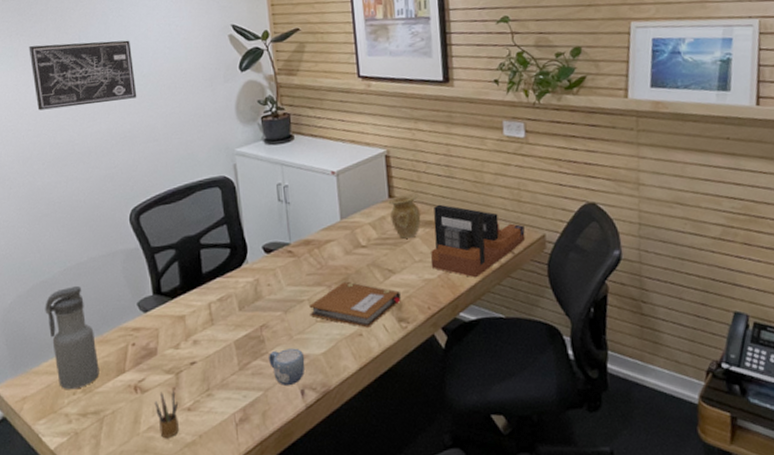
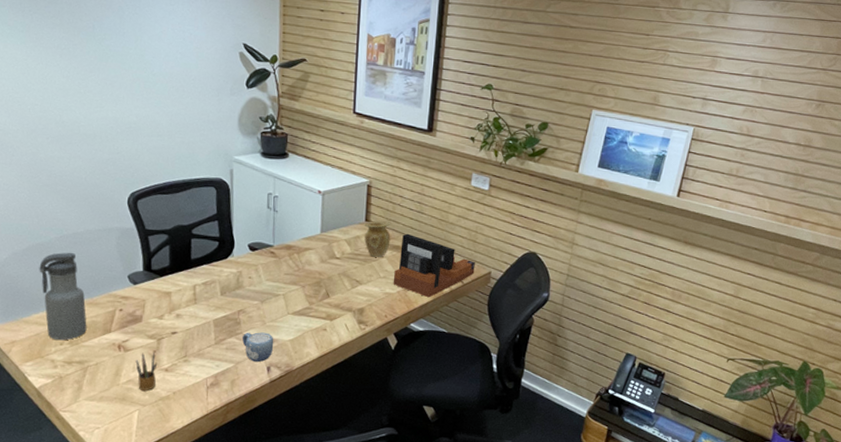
wall art: present [29,40,137,111] -> none [41,24,146,94]
notebook: present [309,281,401,328] -> none [283,284,364,325]

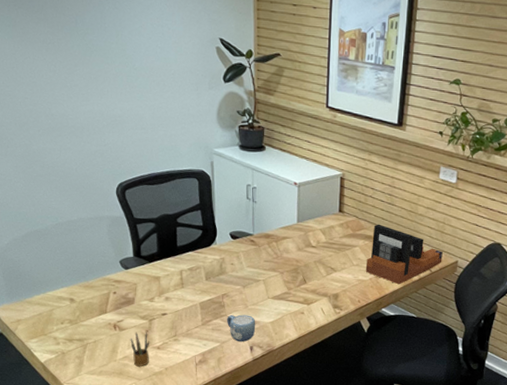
water bottle: present [39,252,87,340] -> none [38,238,85,319]
vase: present [364,220,391,257] -> none [338,211,363,246]

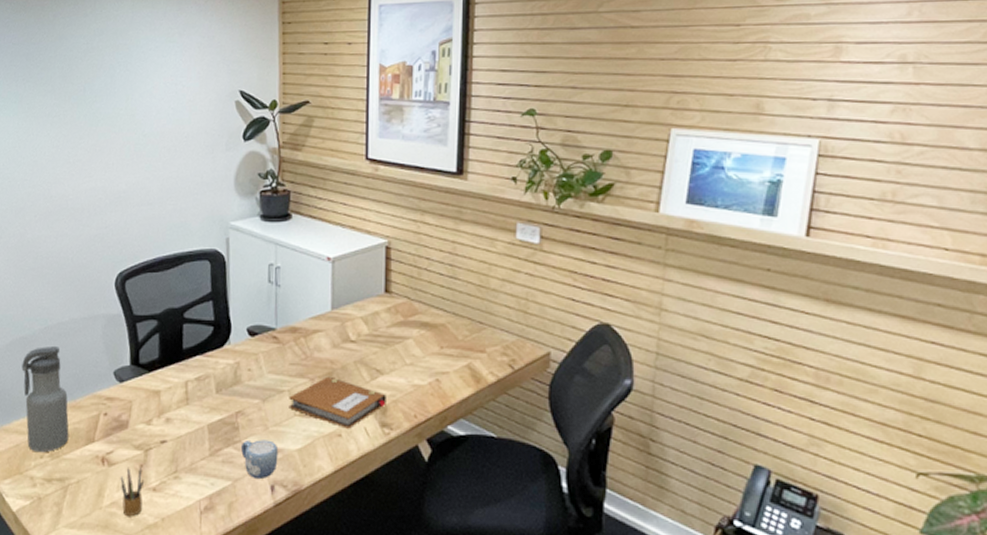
water bottle: none [38,238,85,319] -> present [21,345,69,452]
notebook: none [264,271,338,309] -> present [289,376,386,429]
desk organizer: present [365,224,443,285] -> none [422,305,528,390]

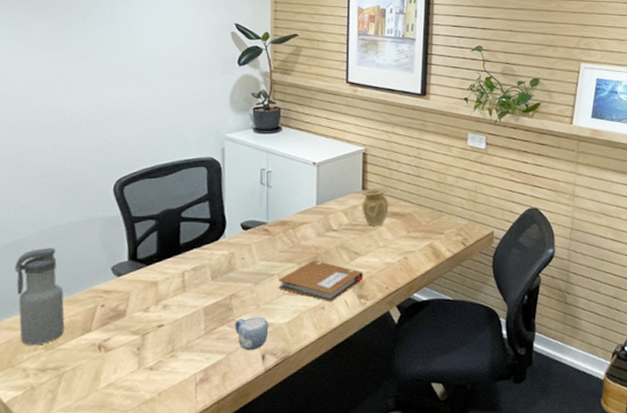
pencil box: present [120,467,145,516] -> none [117,350,142,394]
vase: none [384,290,417,338] -> present [361,187,389,226]

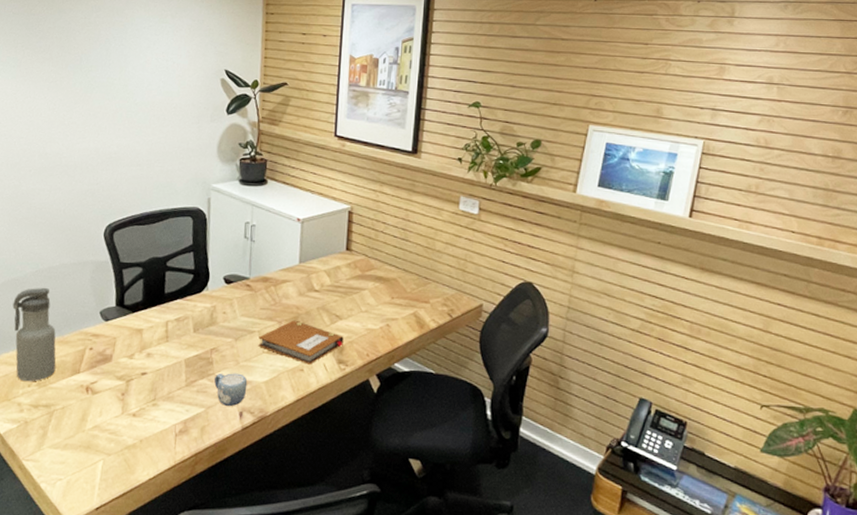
vase: present [361,187,389,226] -> none [345,249,373,289]

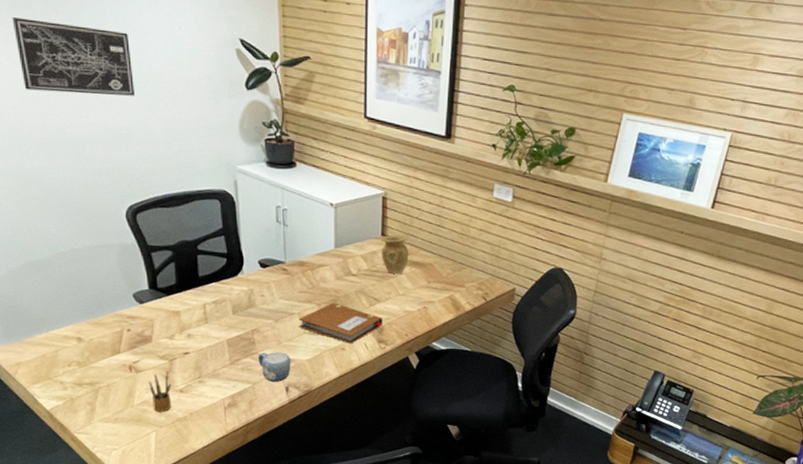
water bottle: present [12,287,56,381] -> none [37,270,95,361]
wall art: none [31,59,128,123] -> present [12,16,136,96]
pencil box: none [102,395,126,438] -> present [148,373,172,412]
vase: none [345,249,373,289] -> present [380,234,409,274]

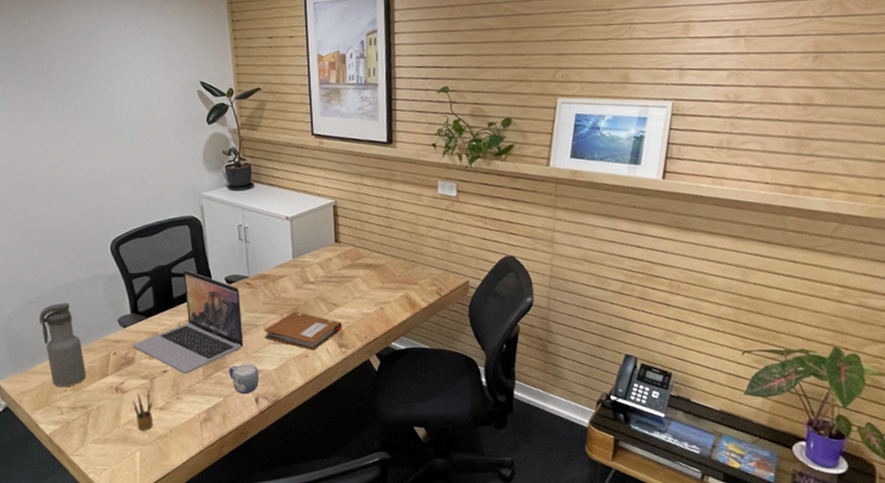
wall art: present [12,16,136,96] -> none [19,90,116,150]
water bottle: none [37,270,95,361] -> present [39,302,86,387]
laptop: none [149,247,276,357] -> present [132,269,244,374]
vase: present [380,234,409,274] -> none [334,239,362,278]

